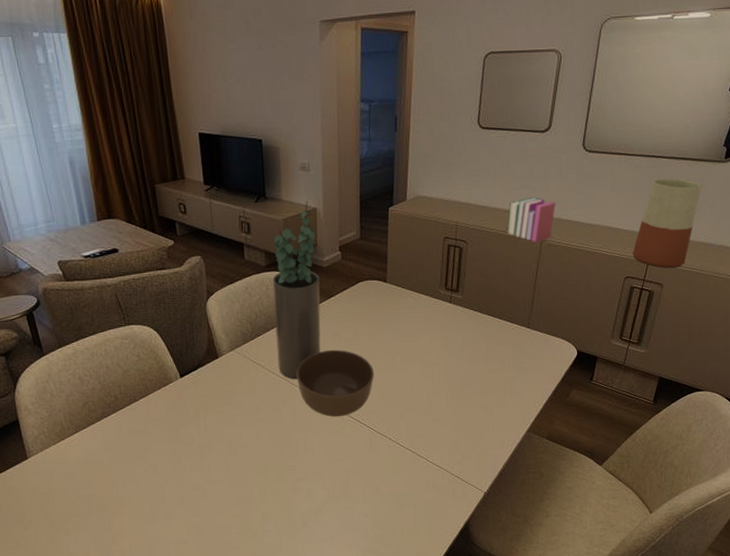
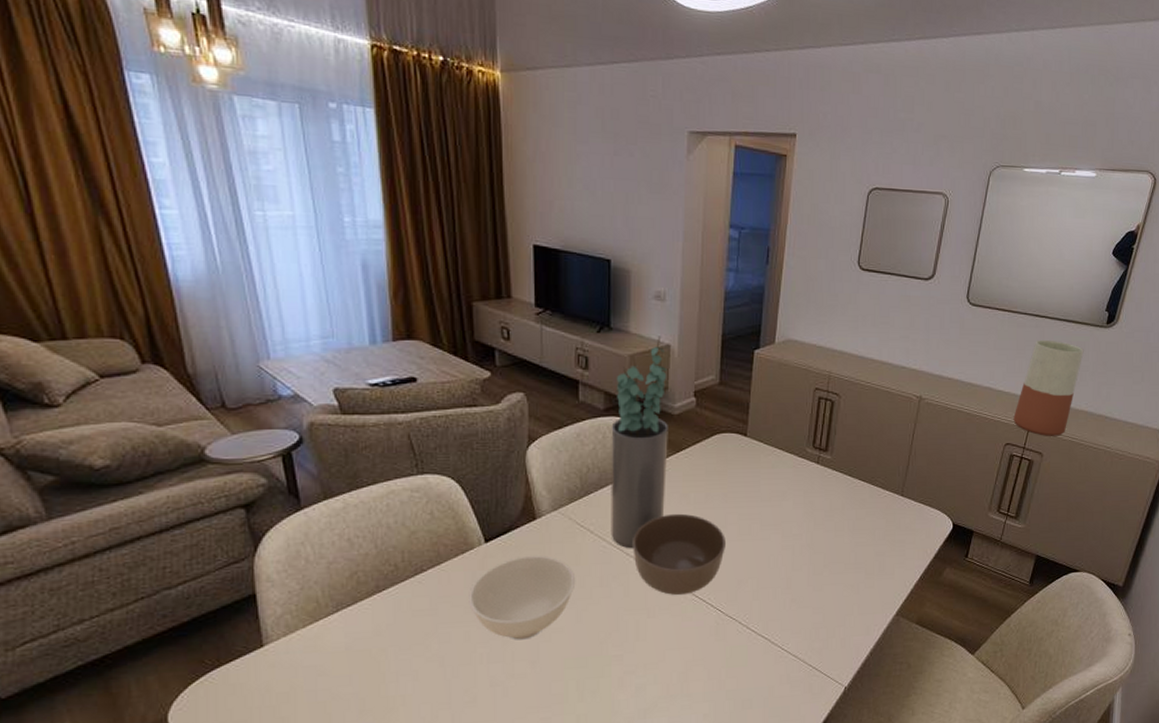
bowl: none [171,386,253,454] -> present [469,555,576,640]
books: present [506,197,556,243] -> none [883,350,937,401]

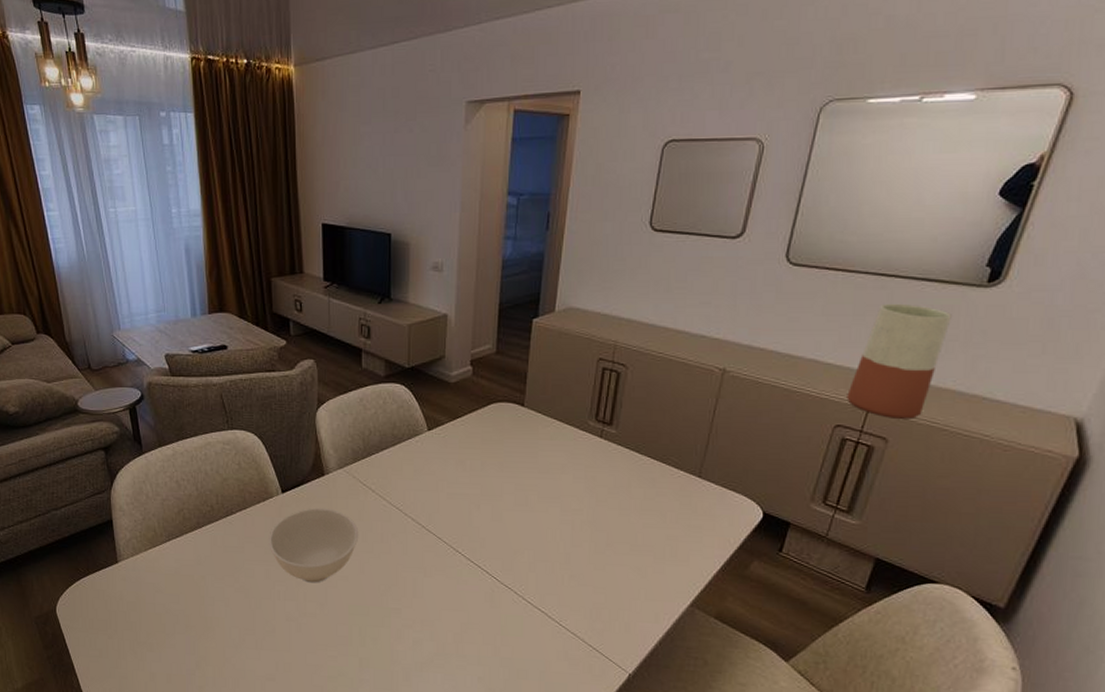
vase: present [611,335,668,549] -> none [390,305,445,510]
bowl: present [633,513,725,595] -> none [411,479,501,558]

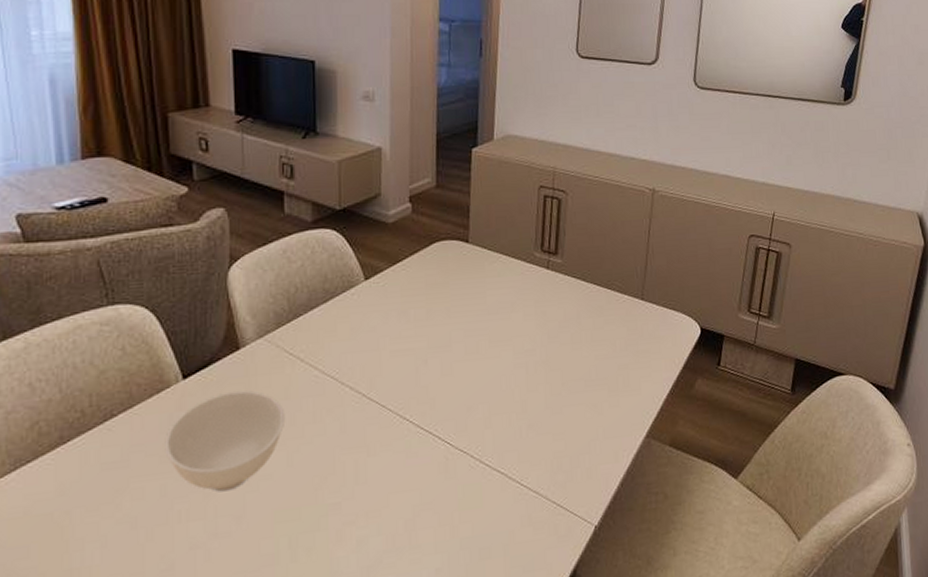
vase: present [847,303,952,420] -> none [755,120,823,226]

